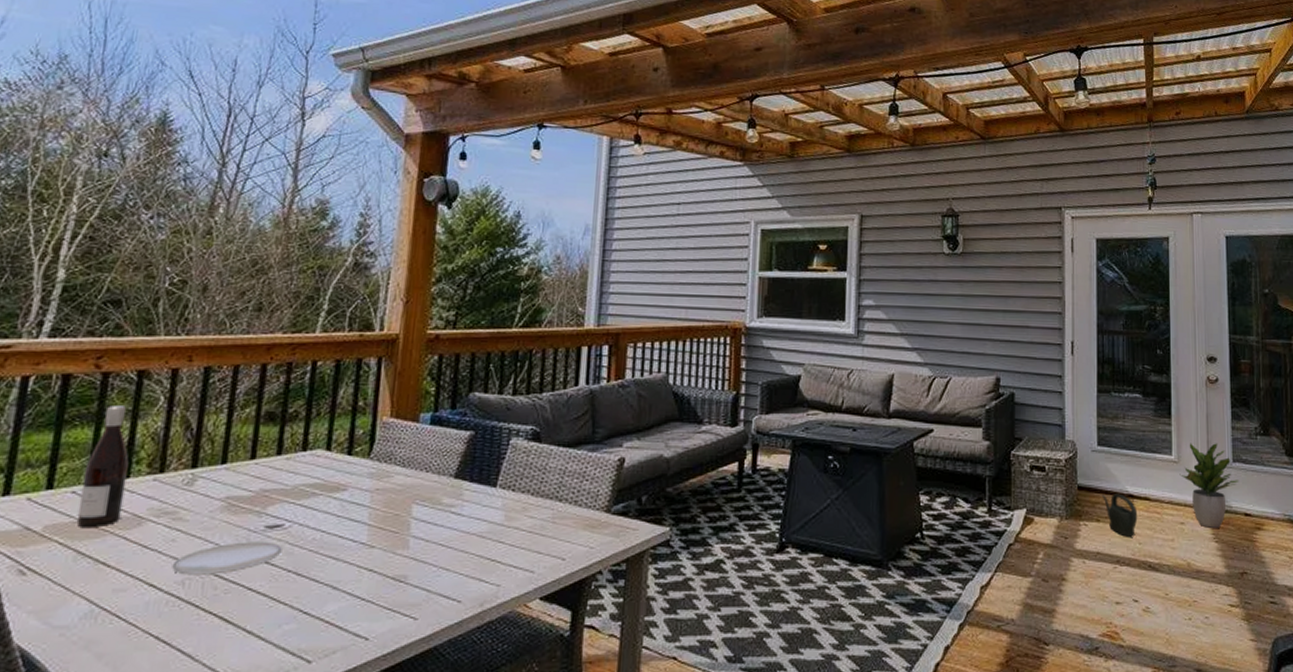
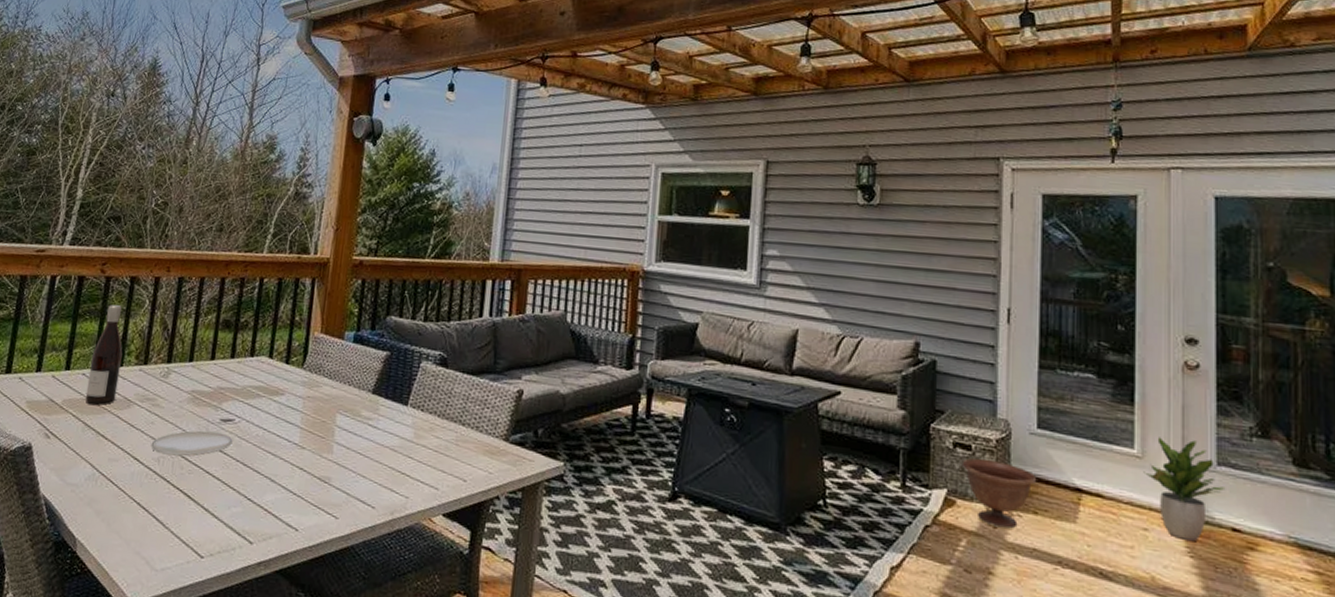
planter pot: none [1039,479,1099,537] -> present [963,458,1037,529]
watering can: present [1101,493,1138,537] -> none [1040,484,1087,537]

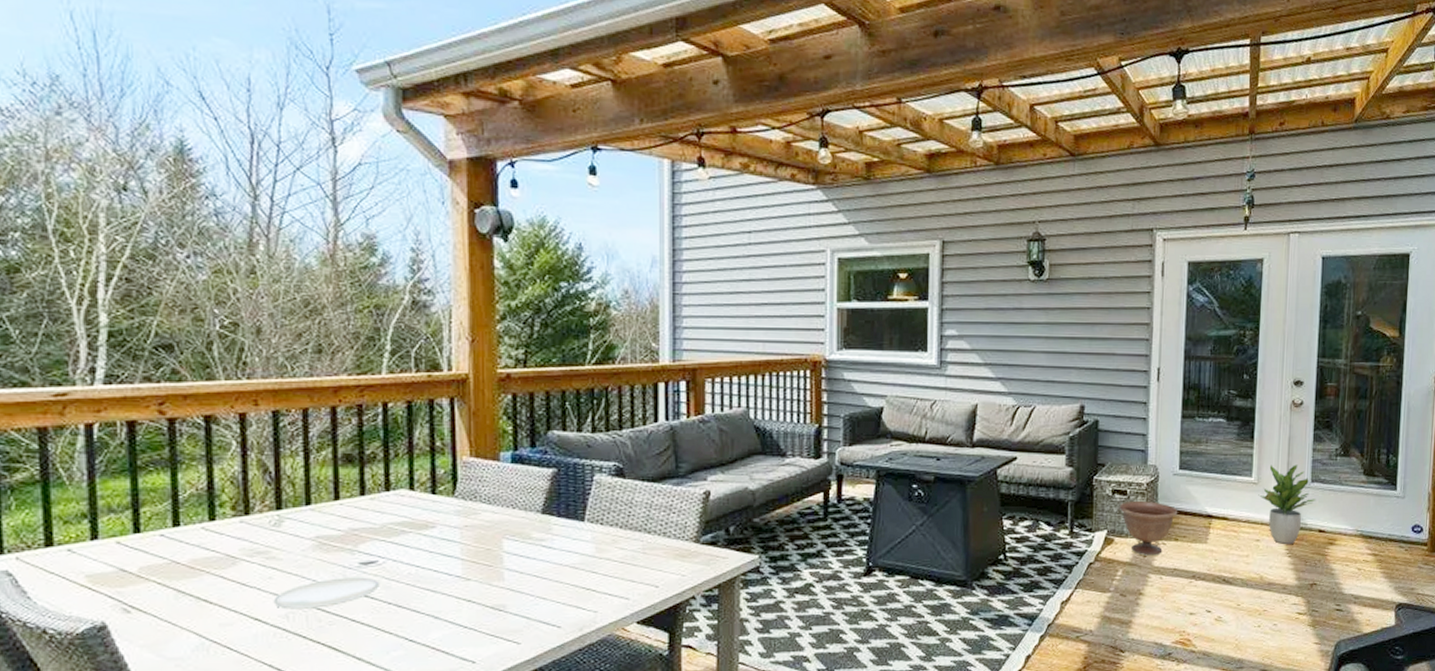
bottle: present [84,304,123,406] -> none [168,451,214,569]

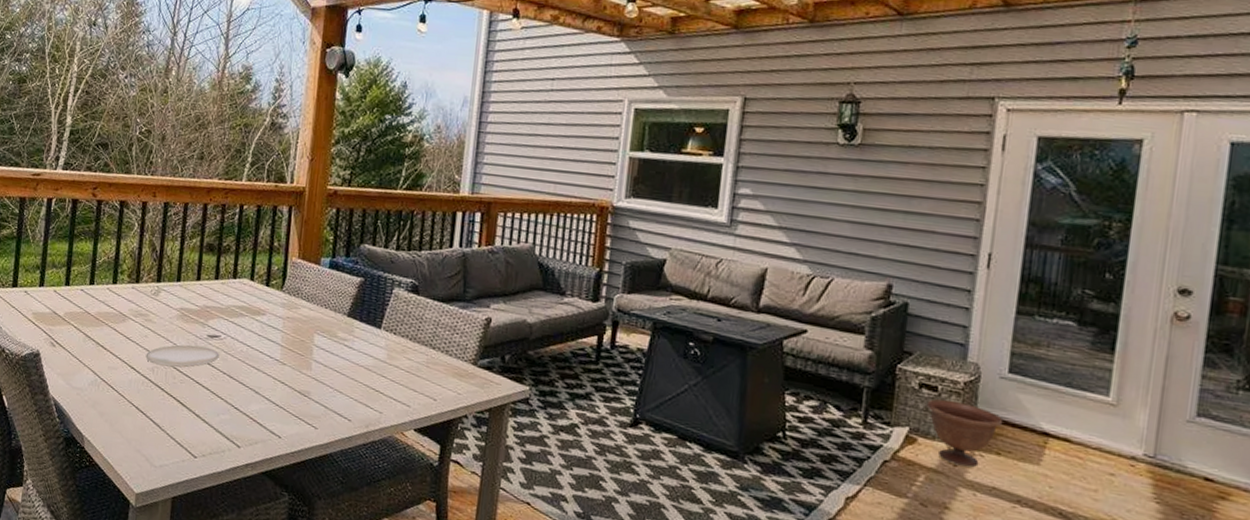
potted plant: present [1259,465,1316,544] -> none [1118,386,1203,488]

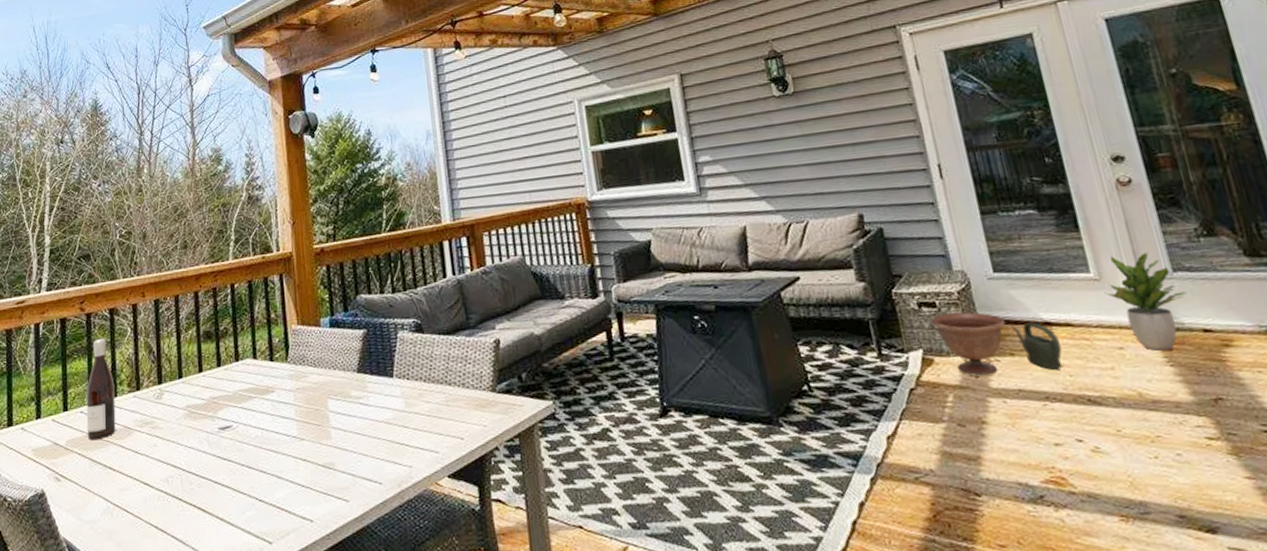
bottle: none [84,226,116,319] -> present [86,339,116,441]
plate: present [145,344,220,368] -> none [157,441,235,474]
watering can: none [1006,427,1053,479] -> present [1010,322,1063,370]
potted plant: none [1118,386,1203,488] -> present [1107,252,1188,351]

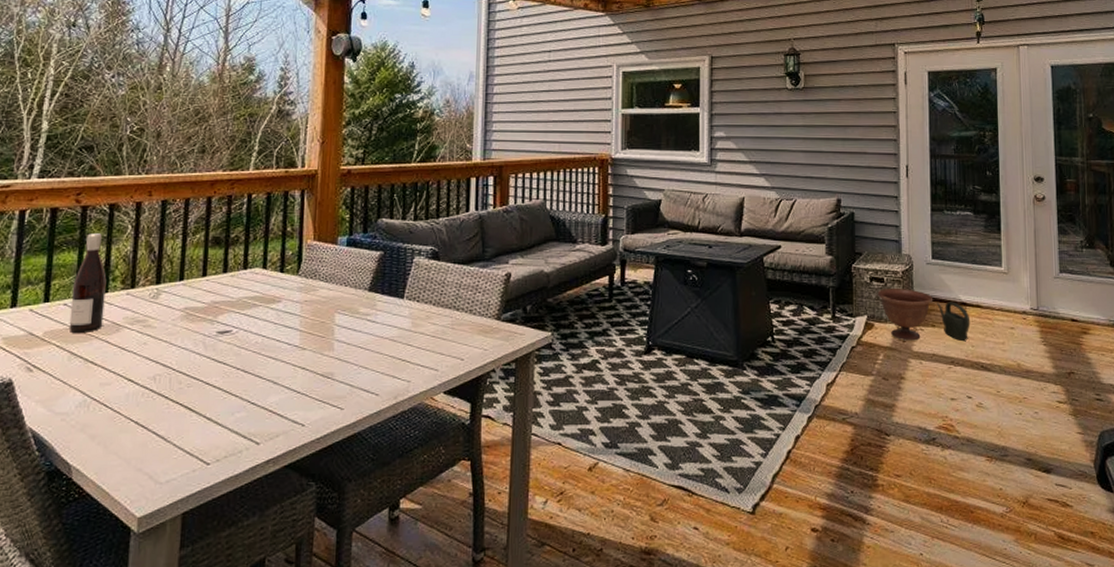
potted plant: present [1107,252,1188,351] -> none [1010,255,1066,332]

